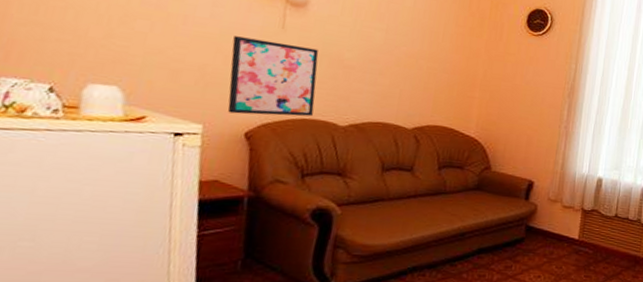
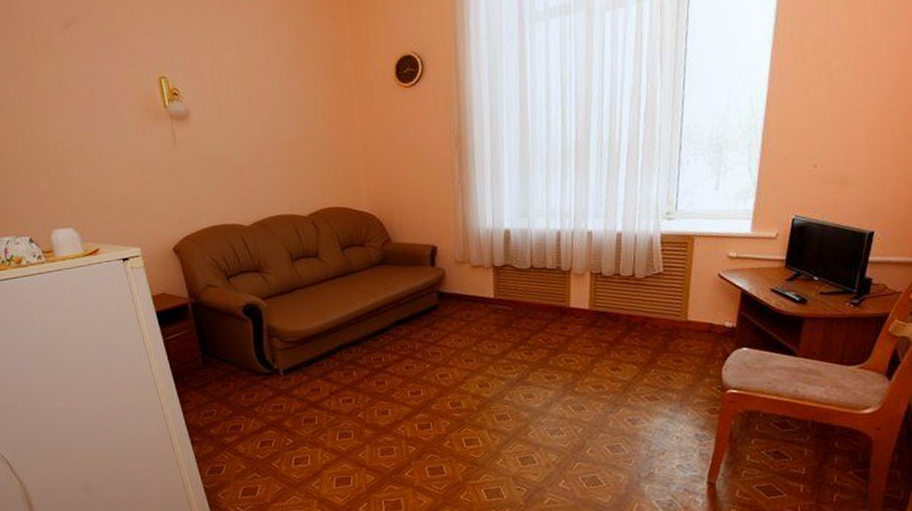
wall art: present [227,36,319,117] -> none [140,157,221,233]

